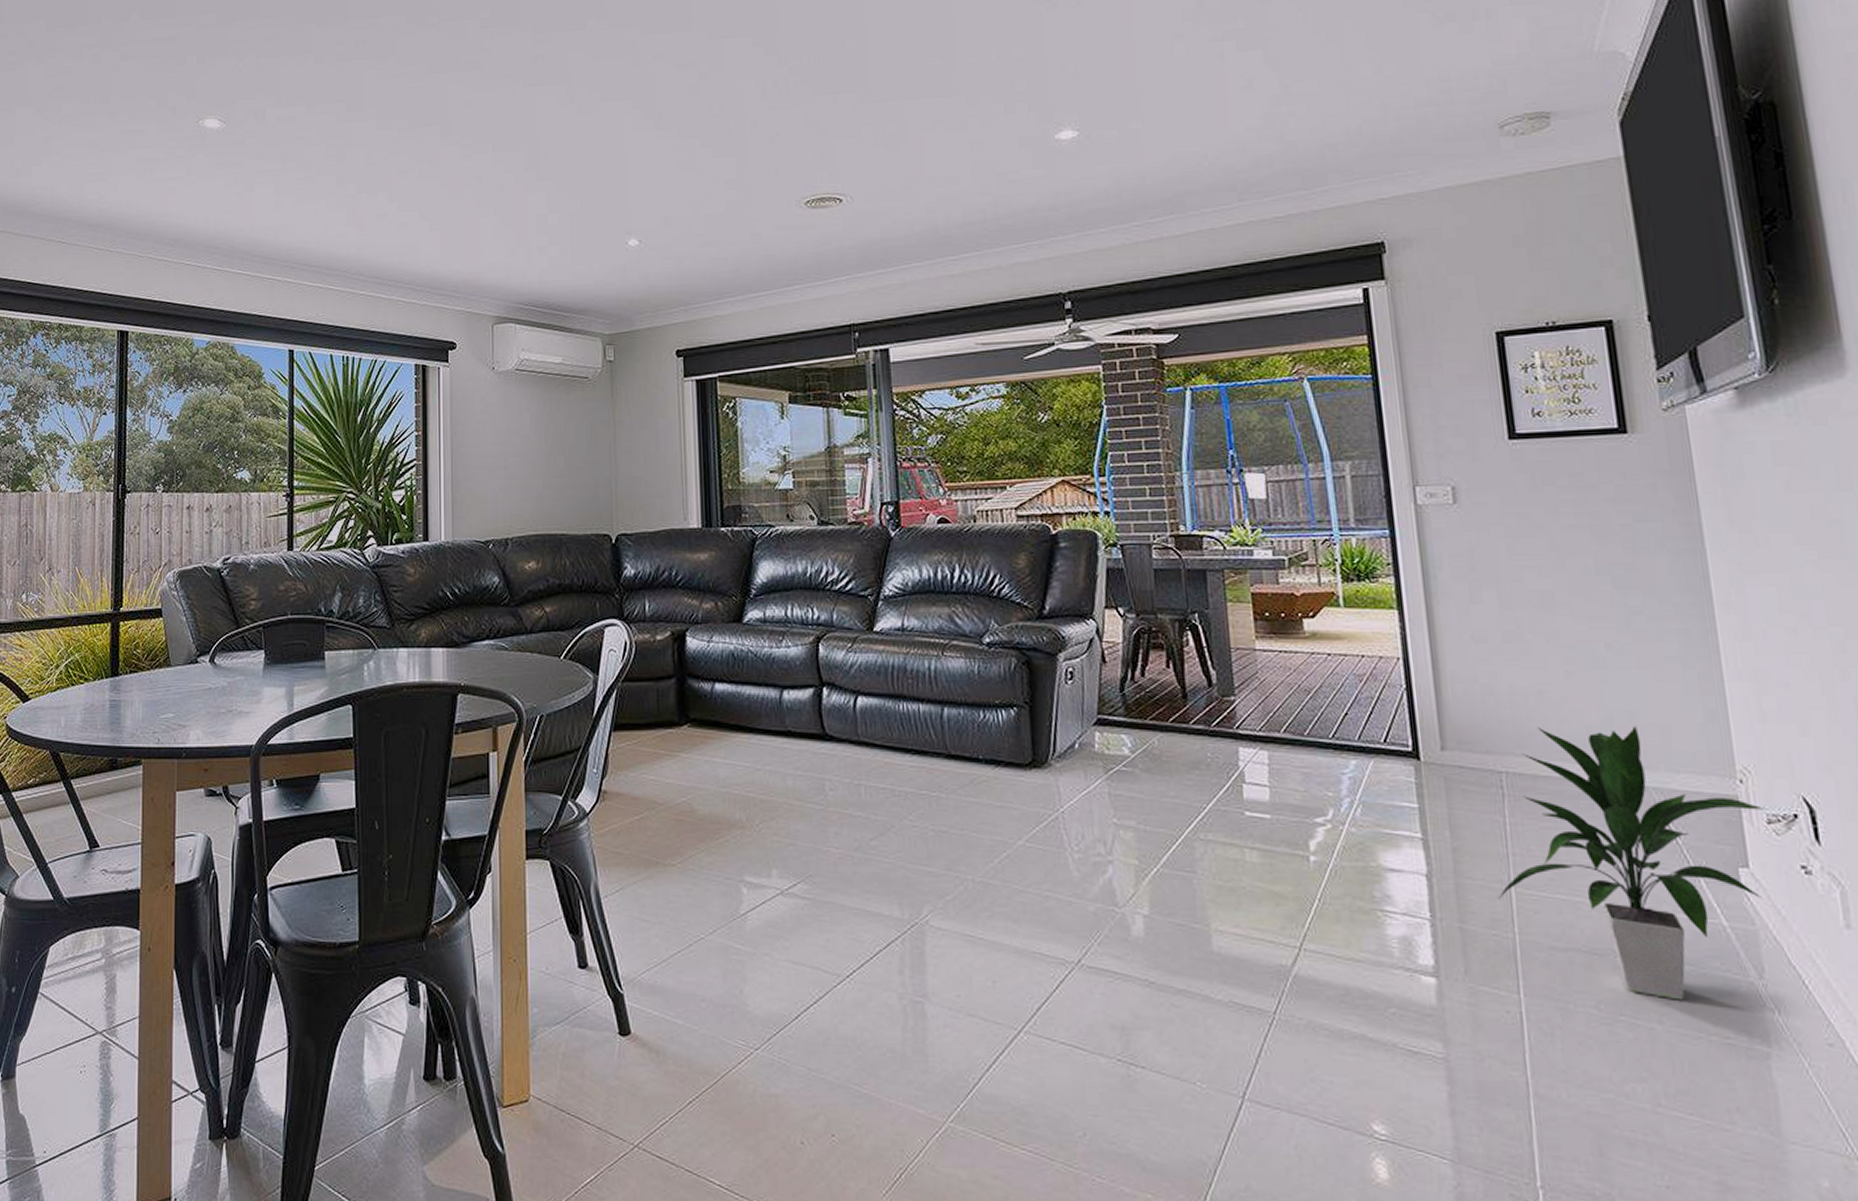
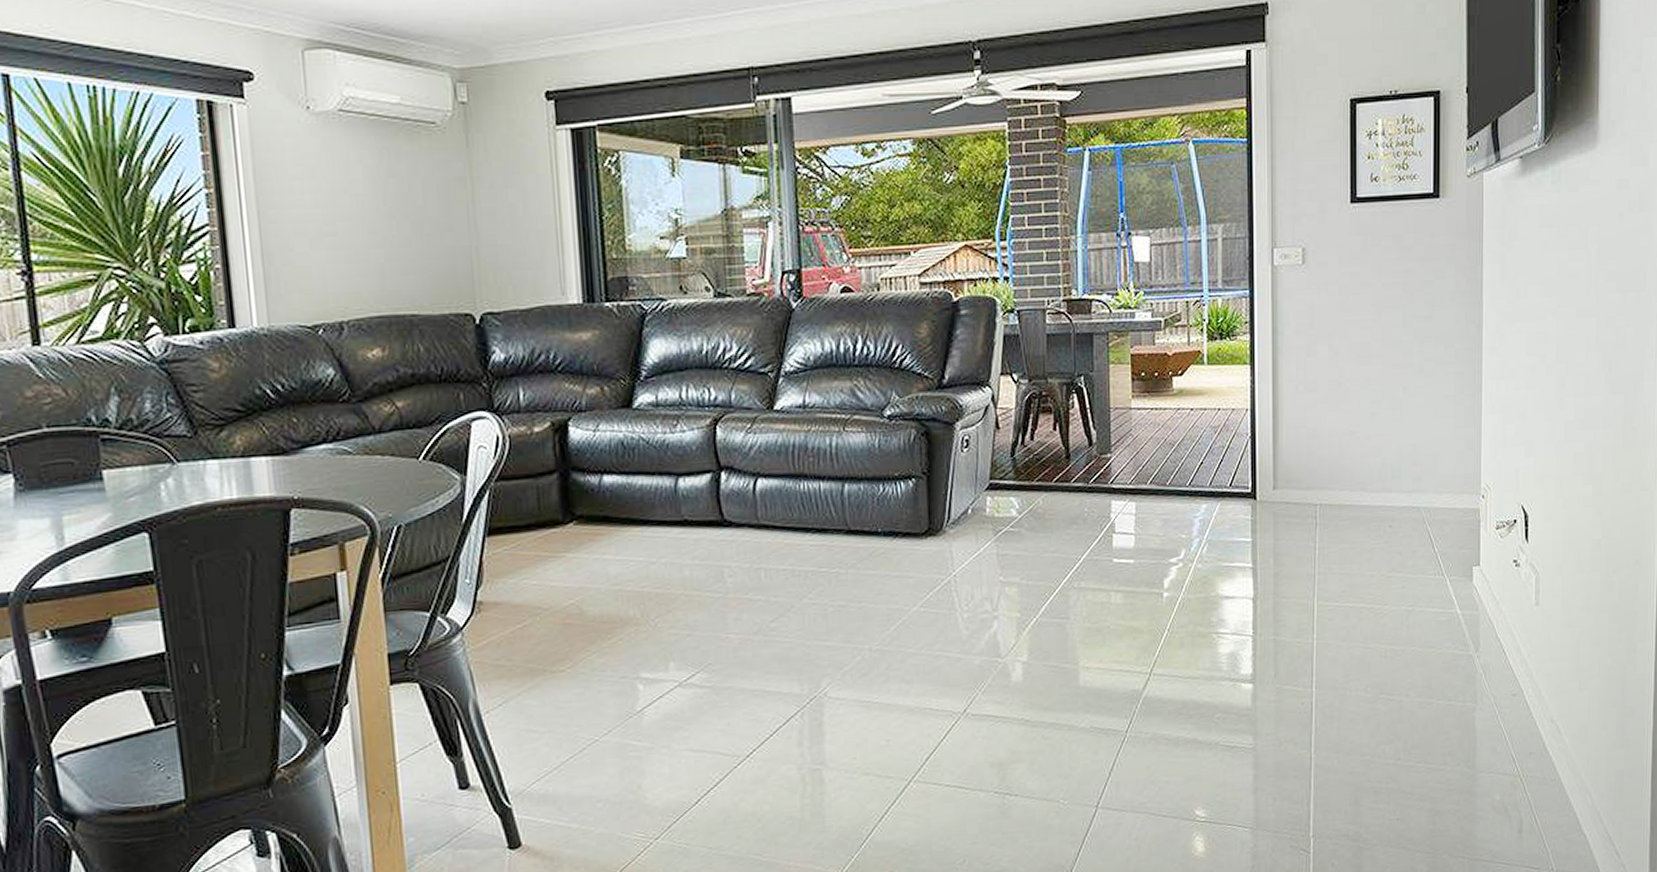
indoor plant: present [1497,725,1765,1001] -> none [1303,456,1496,677]

